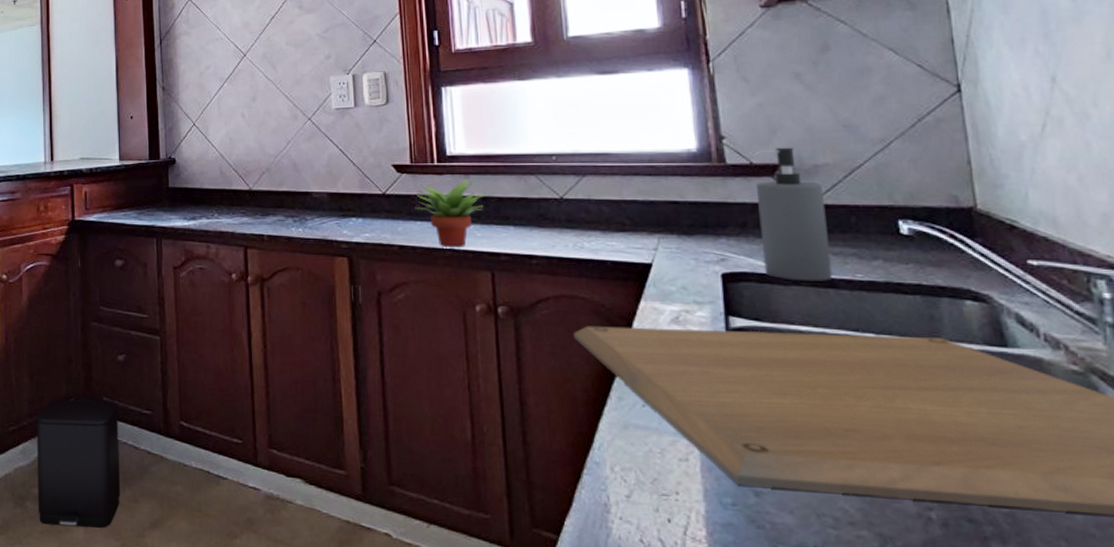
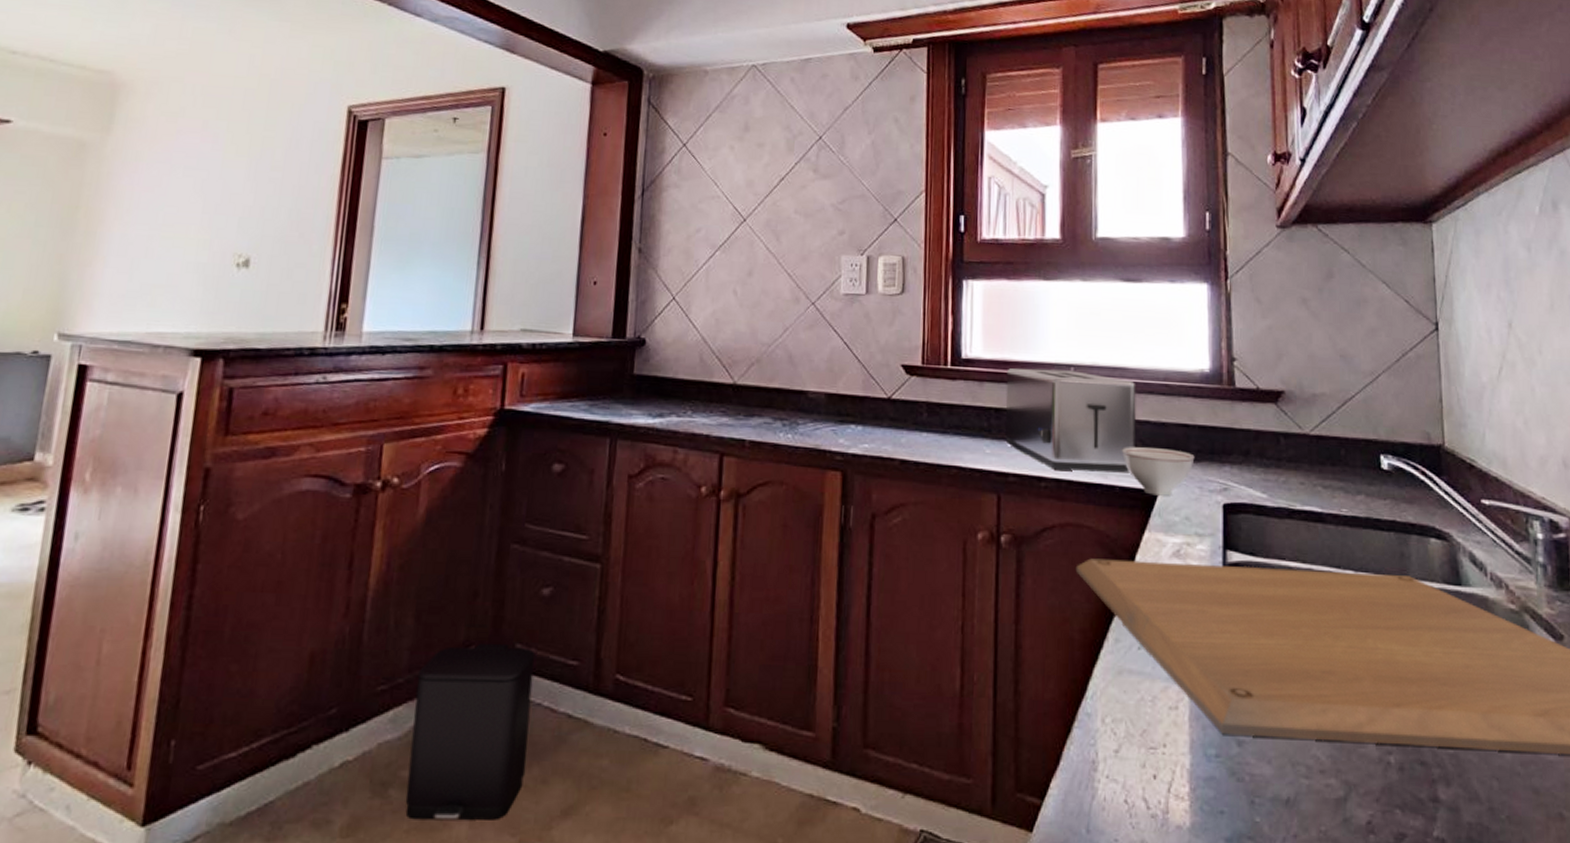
succulent plant: present [415,177,486,249] -> none [922,384,1000,466]
toaster: none [490,159,625,249] -> present [1005,368,1137,473]
bowl: none [610,225,688,268] -> present [1121,447,1195,496]
soap dispenser: present [747,147,833,281] -> none [1255,373,1321,515]

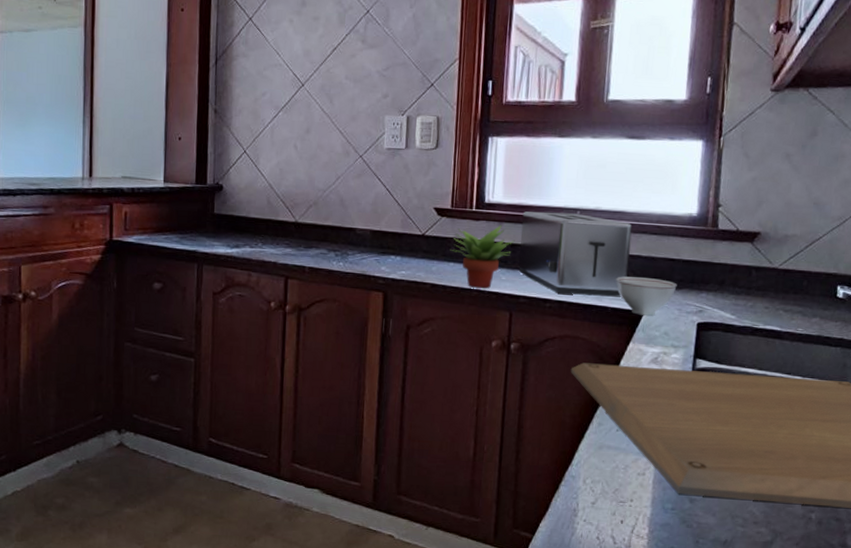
pedal bin: present [405,643,536,821] -> none [60,413,148,534]
succulent plant: none [922,384,1000,466] -> present [450,224,515,290]

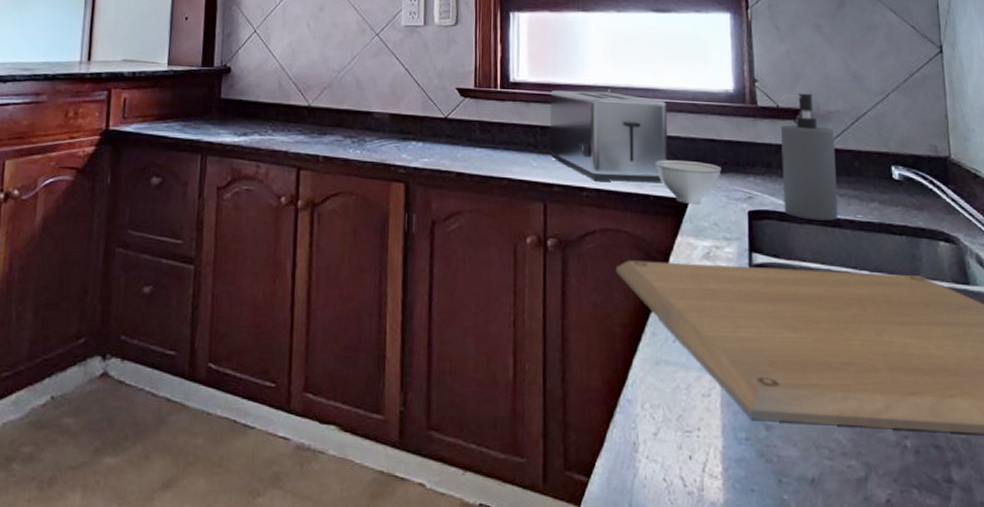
succulent plant: present [450,224,515,290] -> none [475,105,544,178]
soap dispenser: none [730,217,788,333] -> present [775,93,838,221]

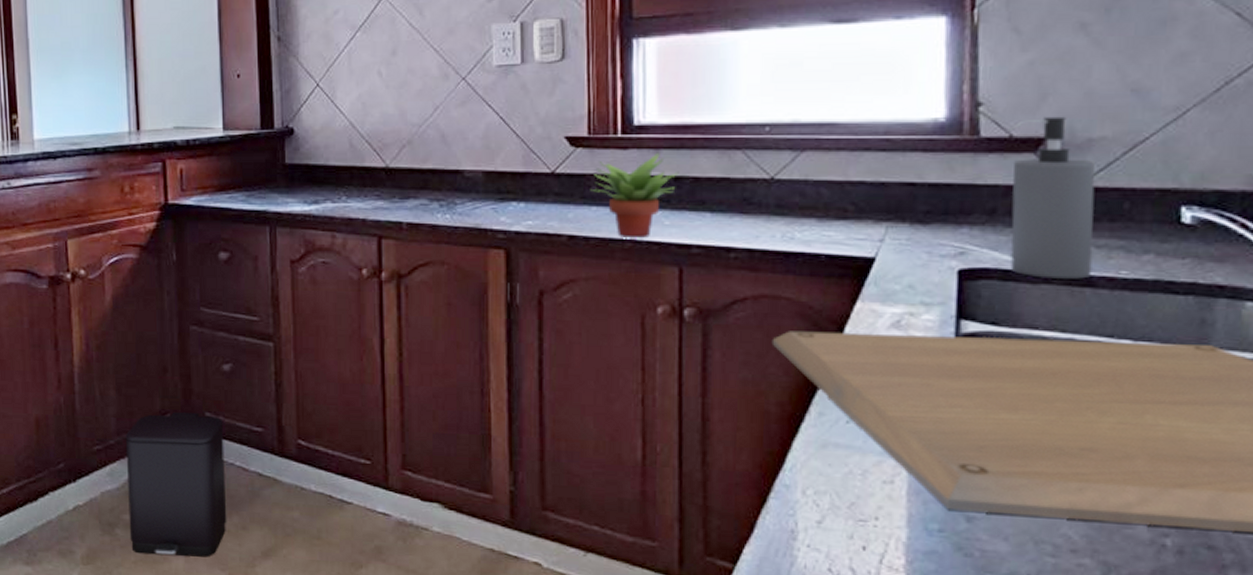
pedal bin: none [26,335,138,492] -> present [125,411,227,557]
succulent plant: none [475,105,544,178] -> present [590,152,680,239]
toaster: present [549,90,668,183] -> none [686,130,849,240]
bowl: present [654,160,722,204] -> none [828,211,923,263]

